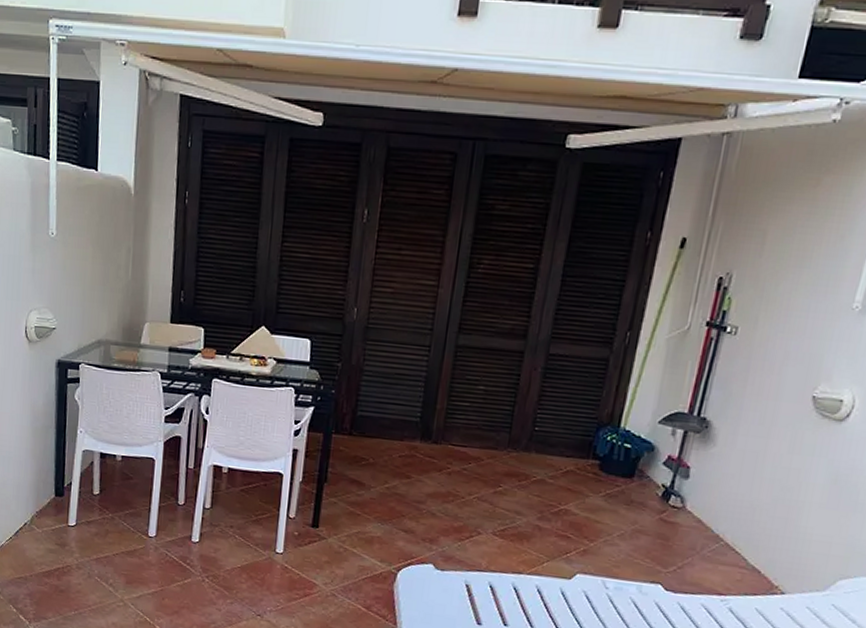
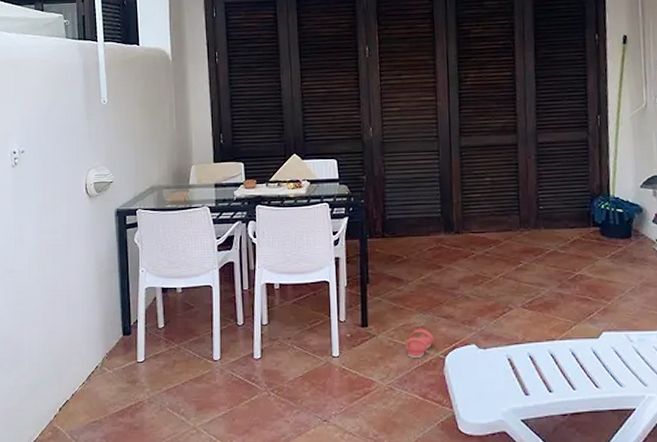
sandal: none [356,538,389,569] -> present [405,329,434,359]

